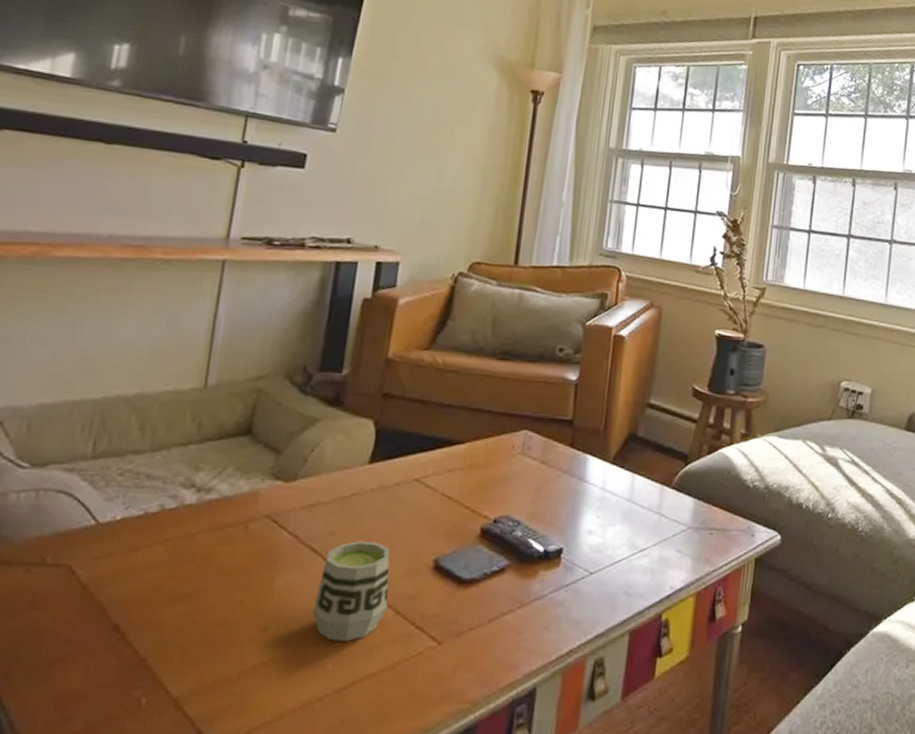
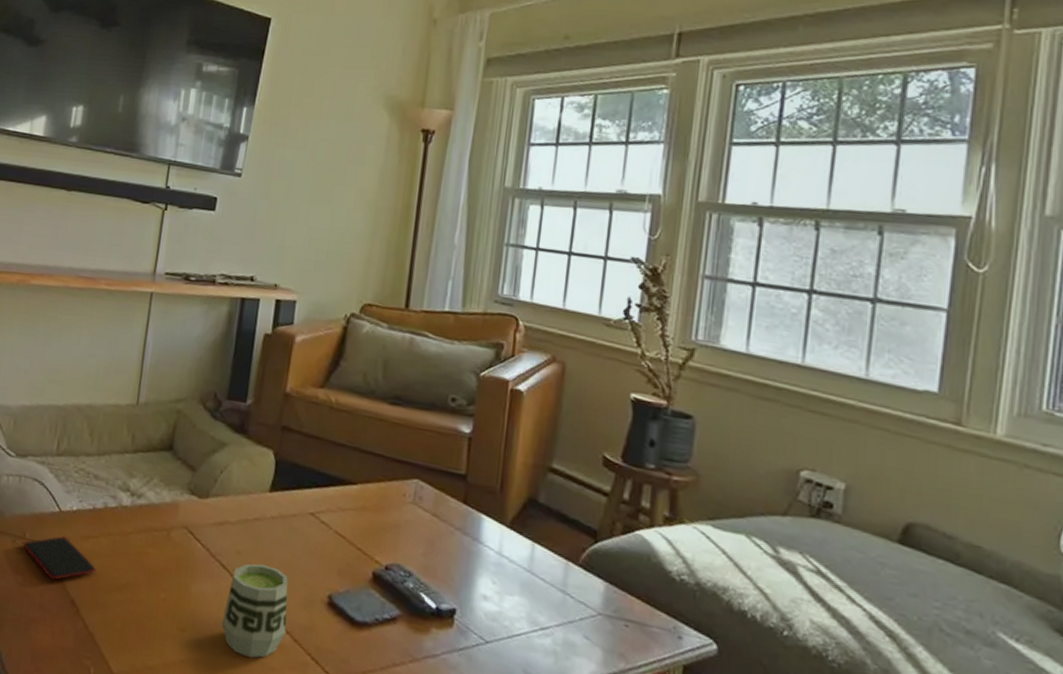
smartphone: none [40,552,150,606] -> present [22,536,96,580]

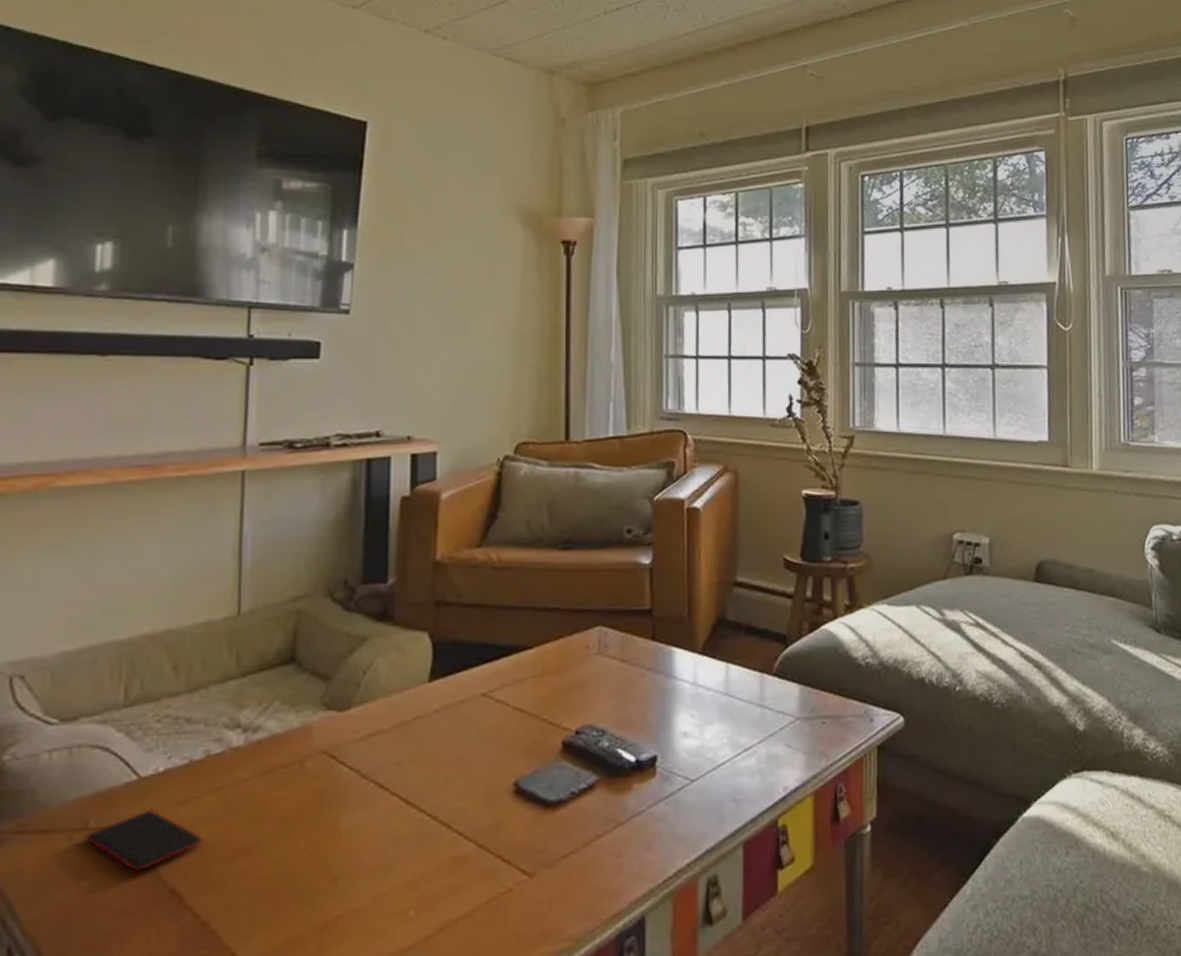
cup: present [221,563,288,658] -> none [386,768,468,885]

